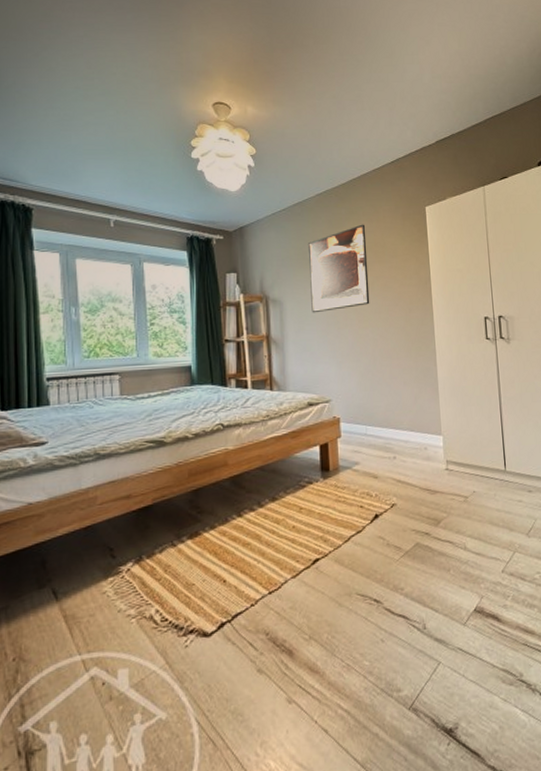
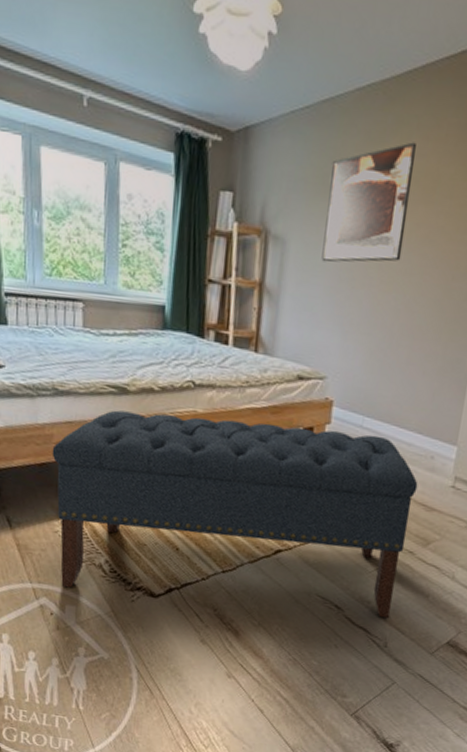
bench: none [96,439,423,651] -> present [52,410,418,618]

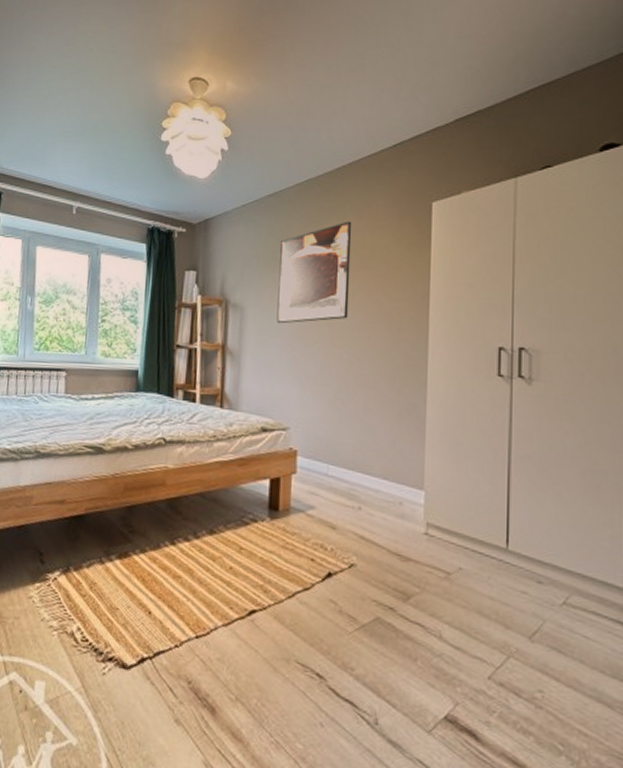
bench: present [52,410,418,618] -> none [30,469,390,688]

